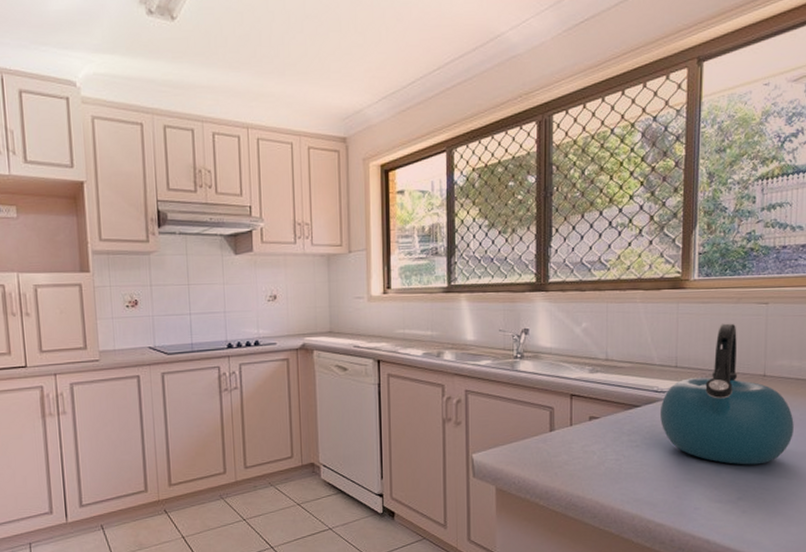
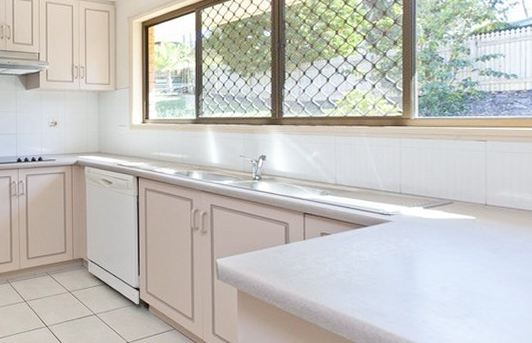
kettle: present [659,323,794,465] -> none [386,157,518,285]

